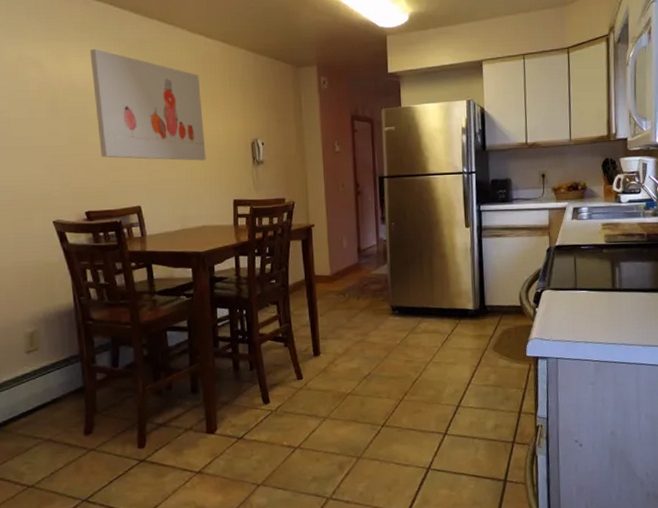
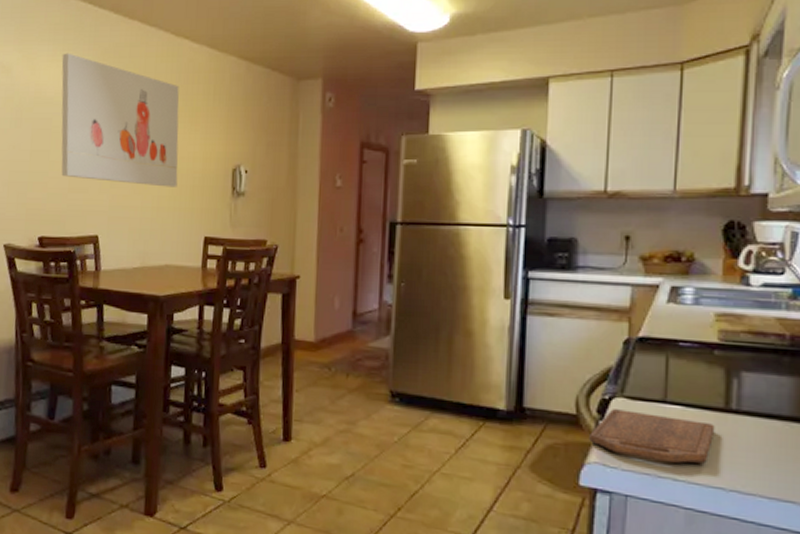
cutting board: none [530,298,608,331] -> present [589,409,715,464]

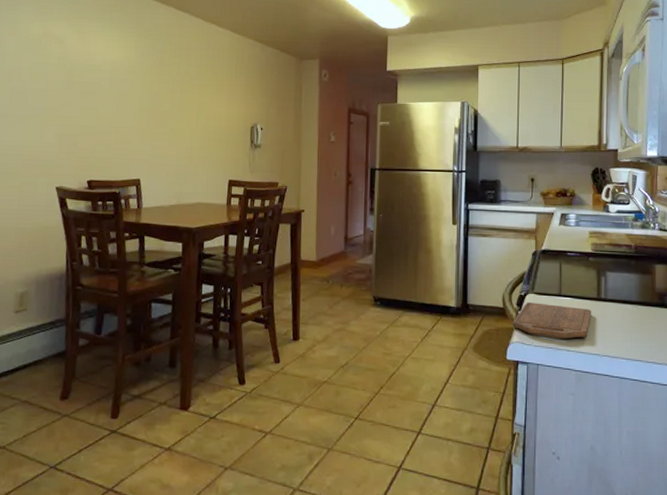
wall art: present [61,53,179,187] -> none [108,30,208,141]

